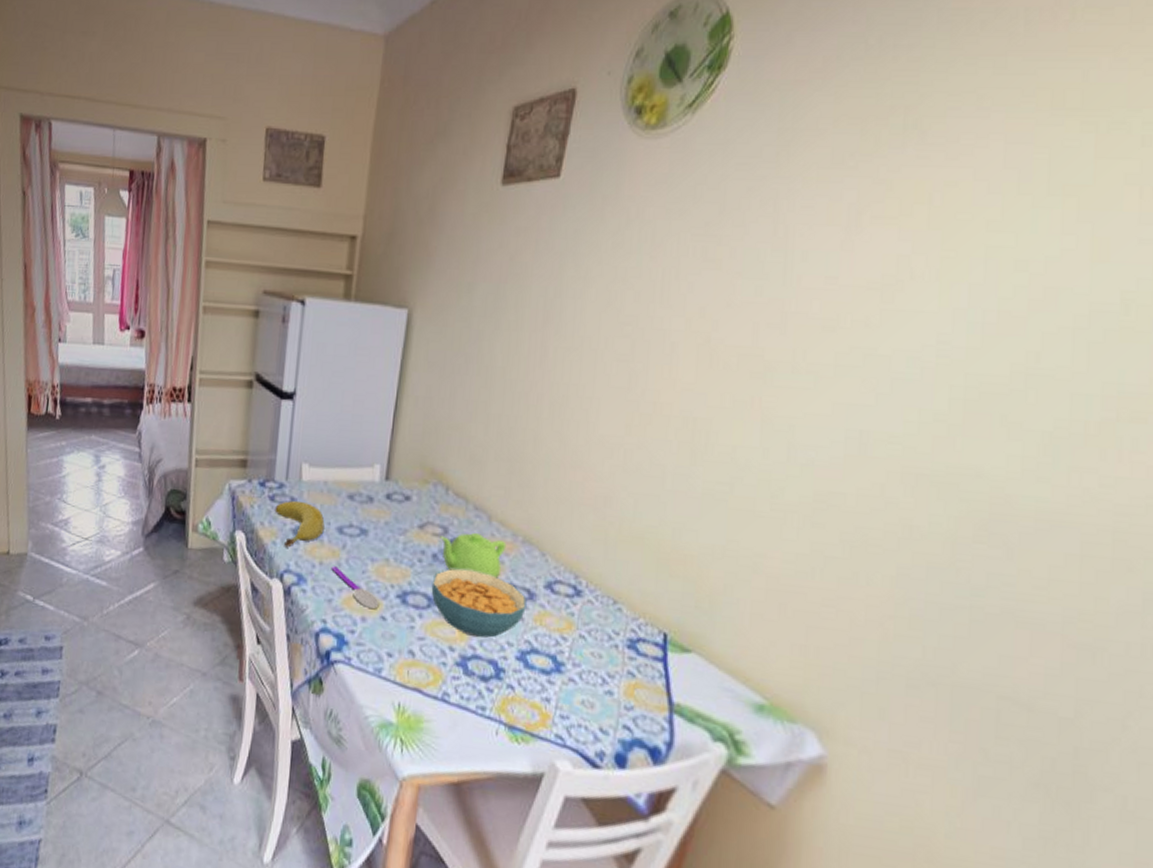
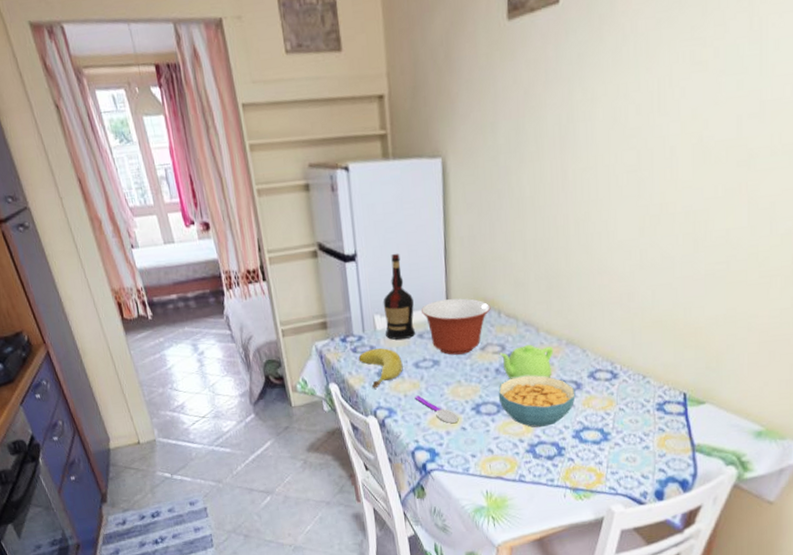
liquor: none [310,399,350,497] -> present [383,253,416,340]
mixing bowl: none [356,461,438,529] -> present [420,298,491,355]

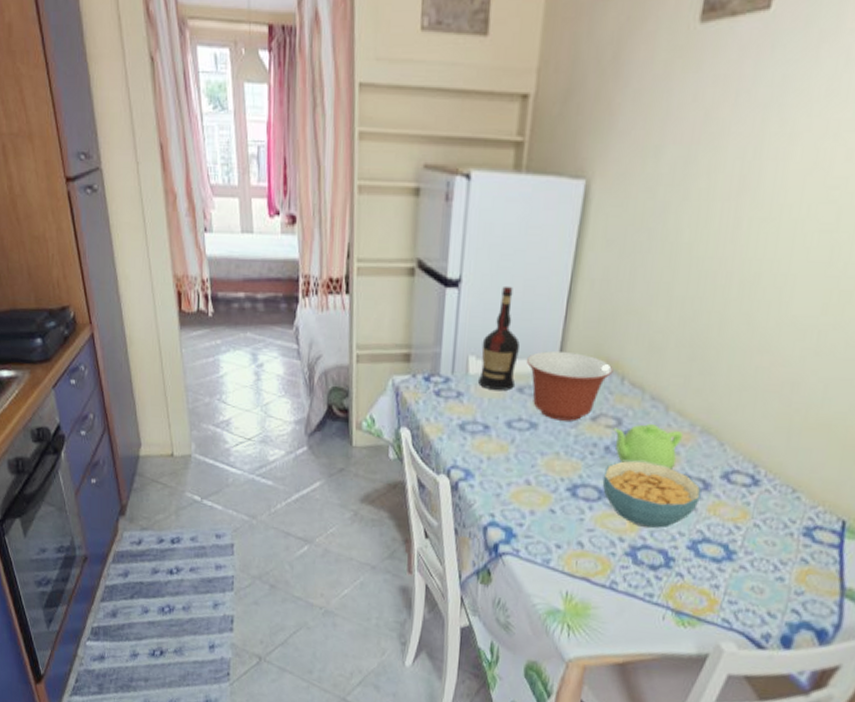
banana: present [358,348,403,389] -> none [440,395,493,443]
spoon: present [415,395,459,423] -> none [499,461,549,502]

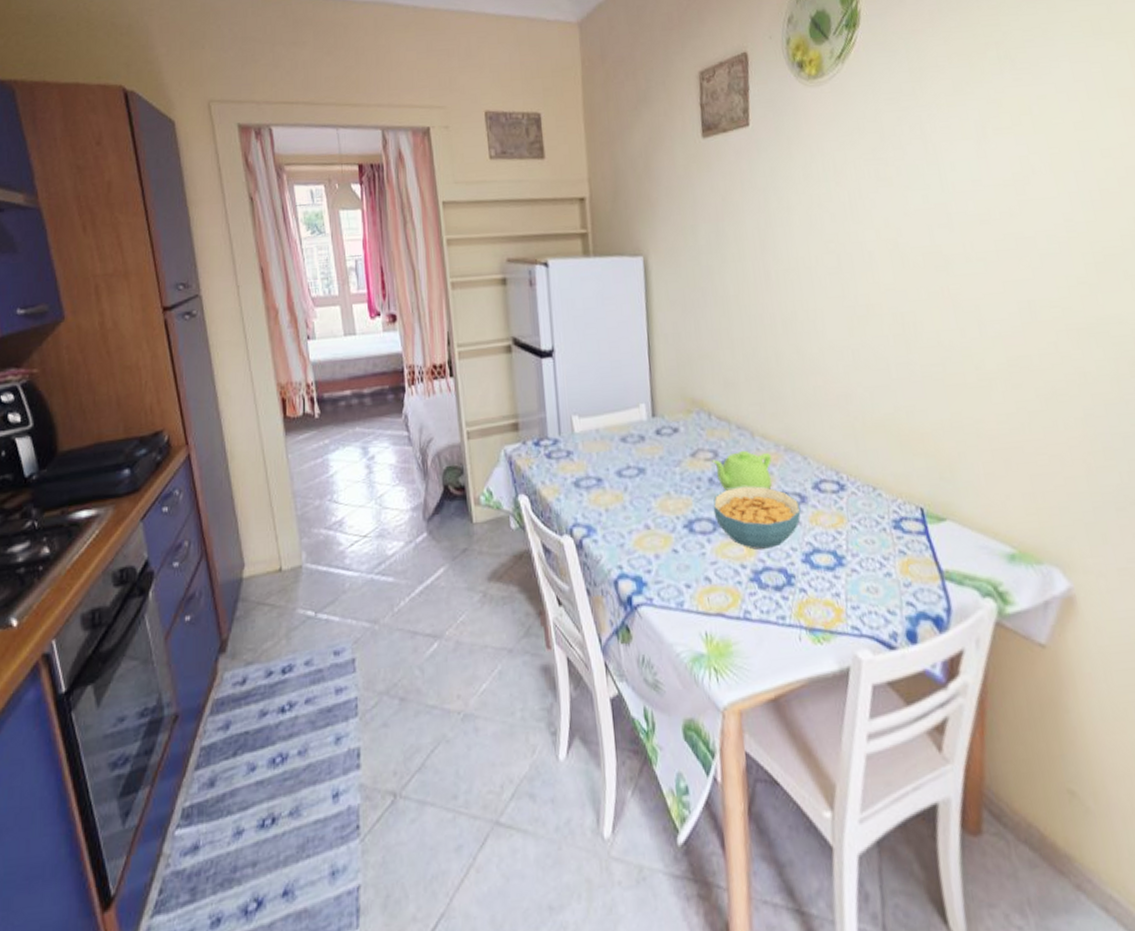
liquor: present [477,285,520,390] -> none [582,349,619,444]
mixing bowl: present [526,351,614,421] -> none [623,398,700,462]

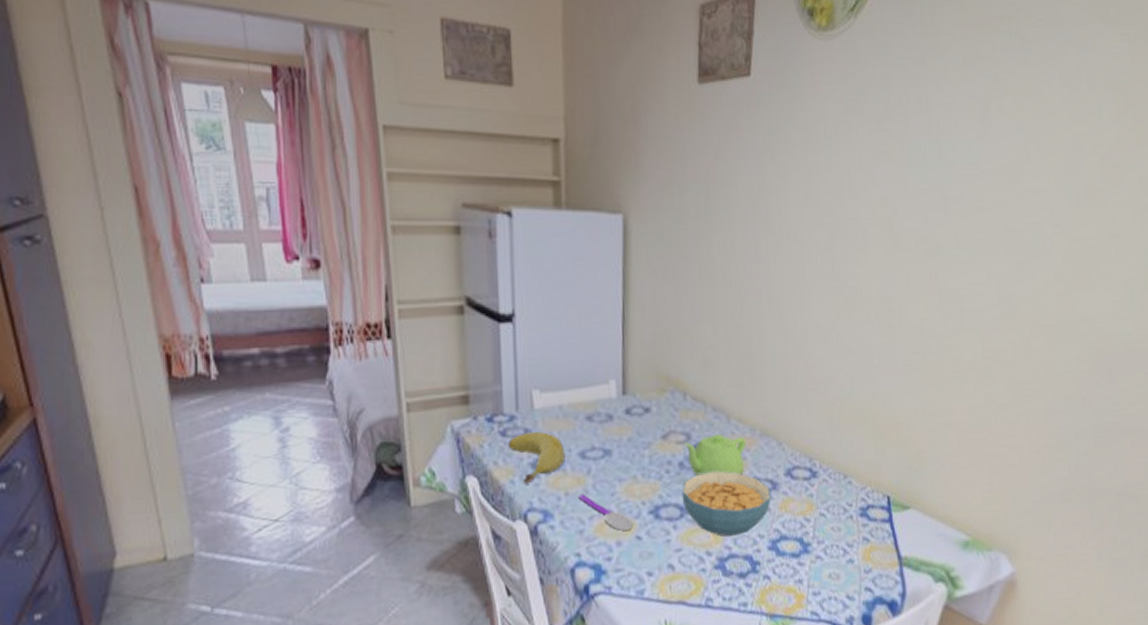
banana: none [553,453,604,502] -> present [508,432,565,484]
spoon: none [617,510,669,544] -> present [578,494,633,531]

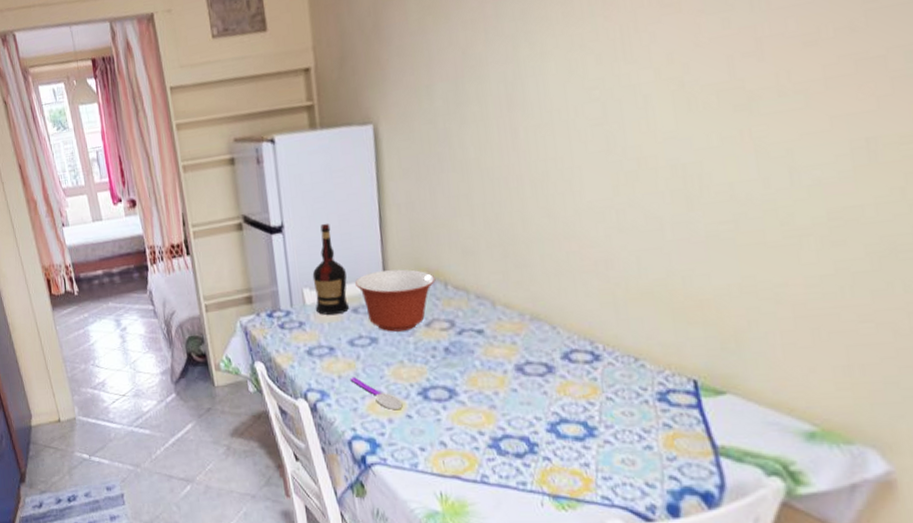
banana: present [508,432,565,484] -> none [286,324,336,369]
liquor: none [544,316,584,422] -> present [312,223,350,315]
mixing bowl: none [591,375,675,444] -> present [354,269,436,332]
cereal bowl: present [681,471,771,537] -> none [449,355,547,419]
teapot: present [684,433,747,476] -> none [448,319,516,360]

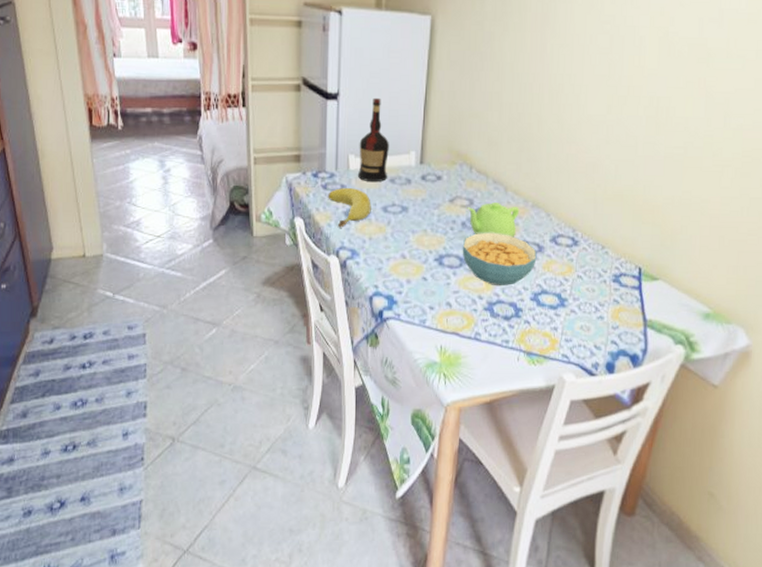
banana: none [286,324,336,369] -> present [328,188,371,228]
spoon: present [350,377,403,409] -> none [379,240,421,272]
mixing bowl: present [354,269,436,332] -> none [395,148,463,204]
teapot: none [448,319,516,360] -> present [467,201,520,238]
cereal bowl: none [449,355,547,419] -> present [462,232,537,287]

